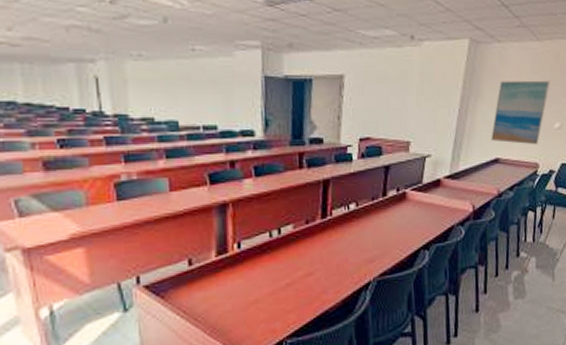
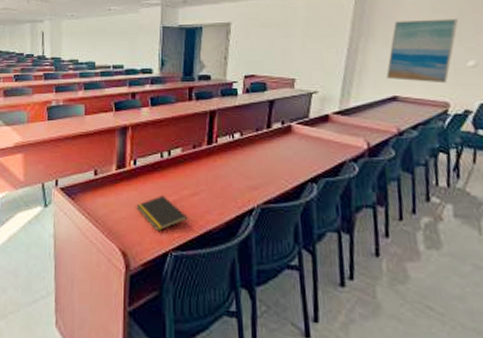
notepad: none [243,280,303,321] -> present [136,195,188,232]

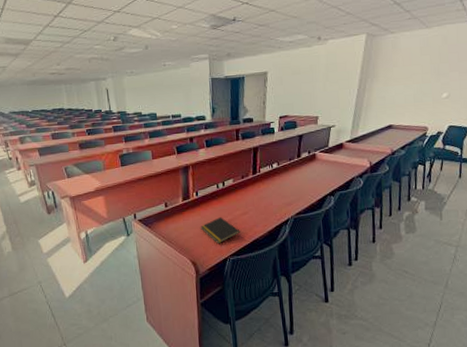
wall art: present [386,18,458,84] -> none [385,59,438,113]

